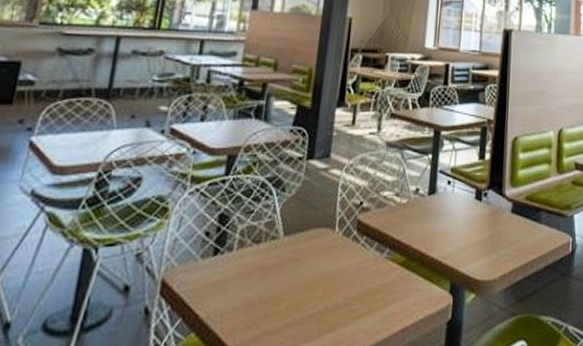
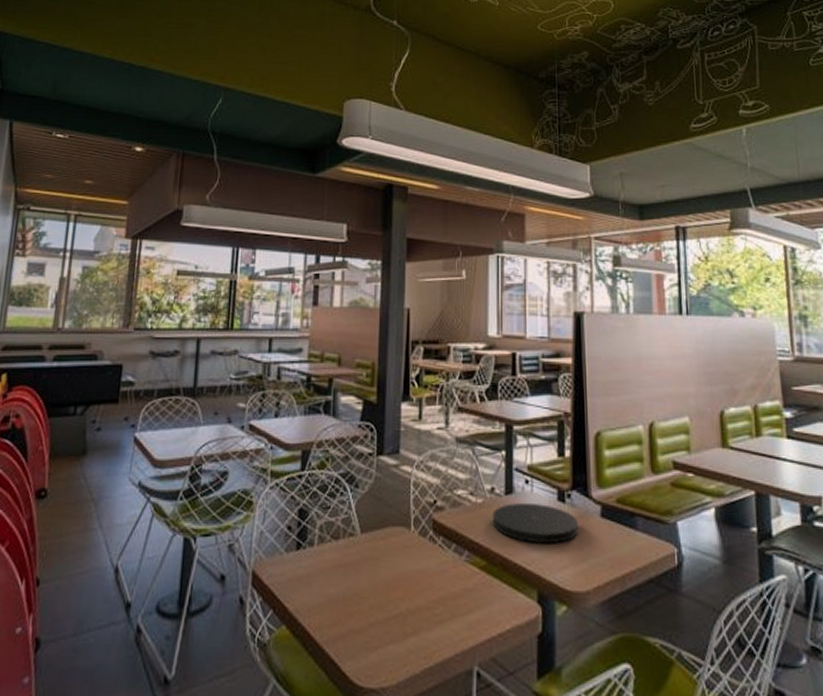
plate: none [414,203,492,239] -> present [492,503,579,544]

